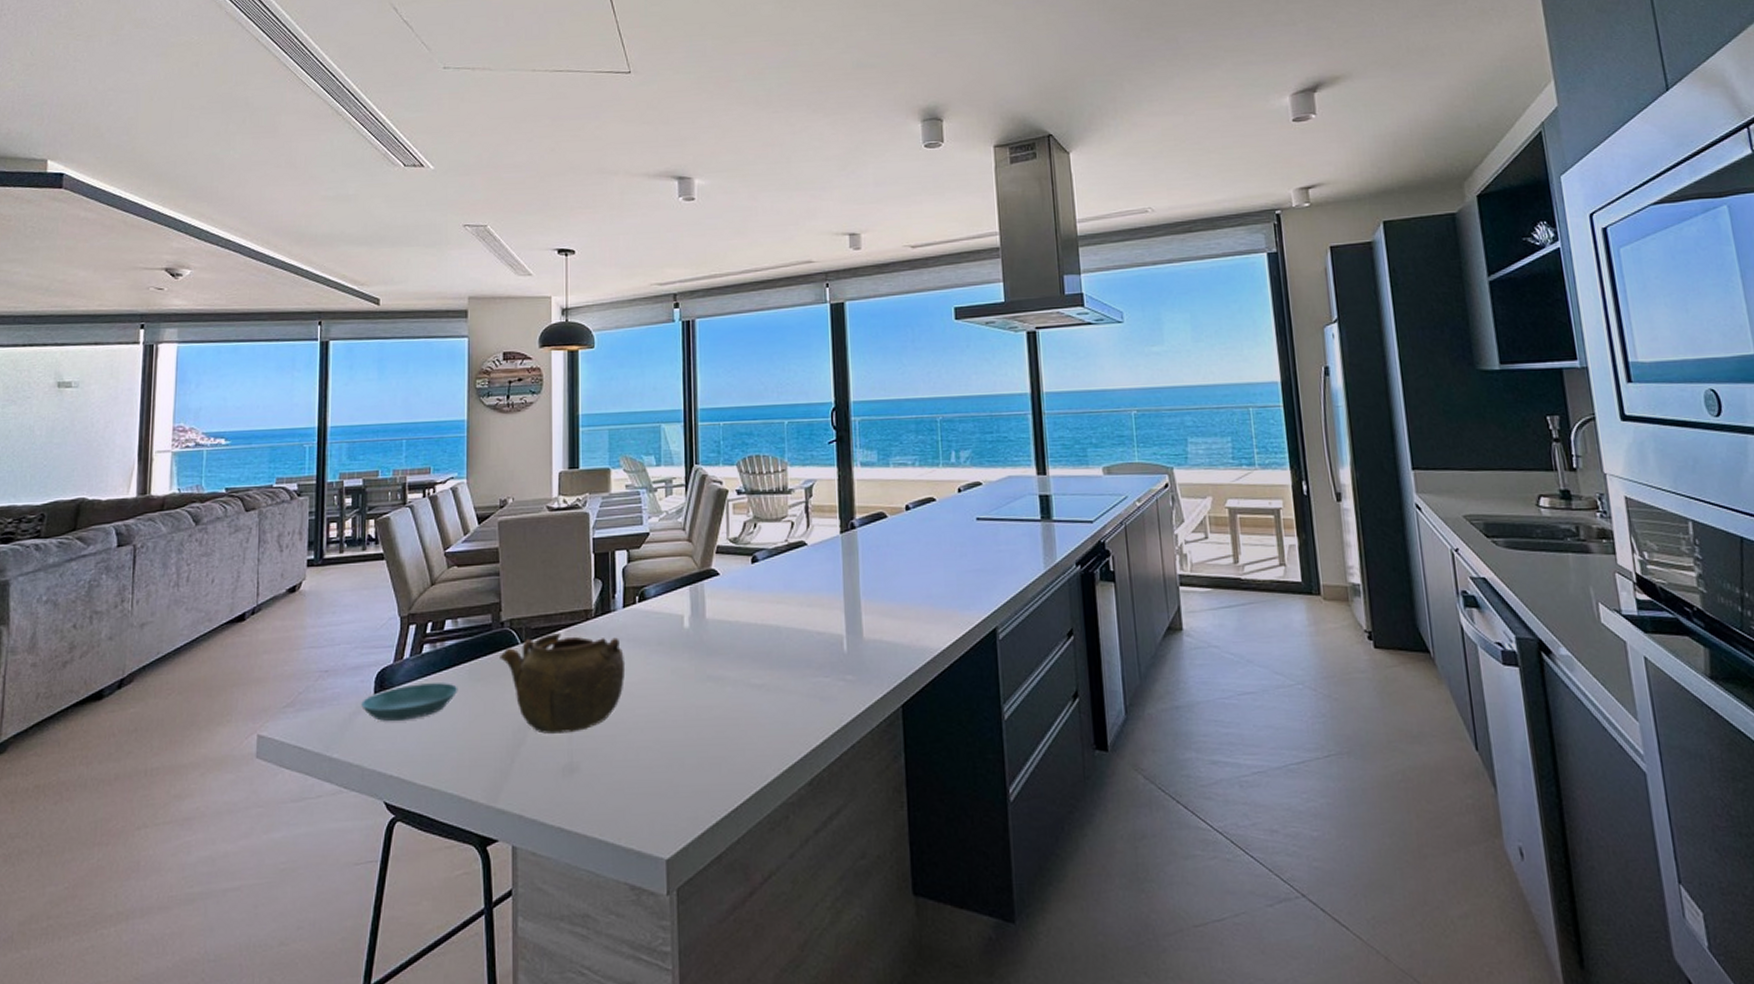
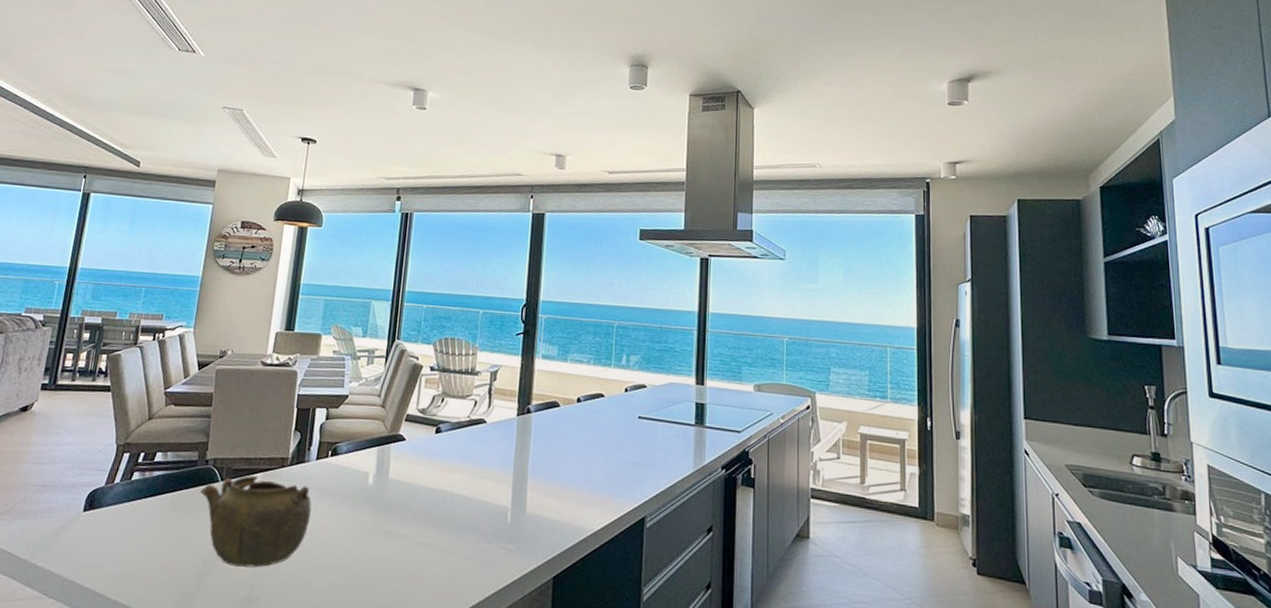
saucer: present [361,683,458,722] -> none [70,507,160,539]

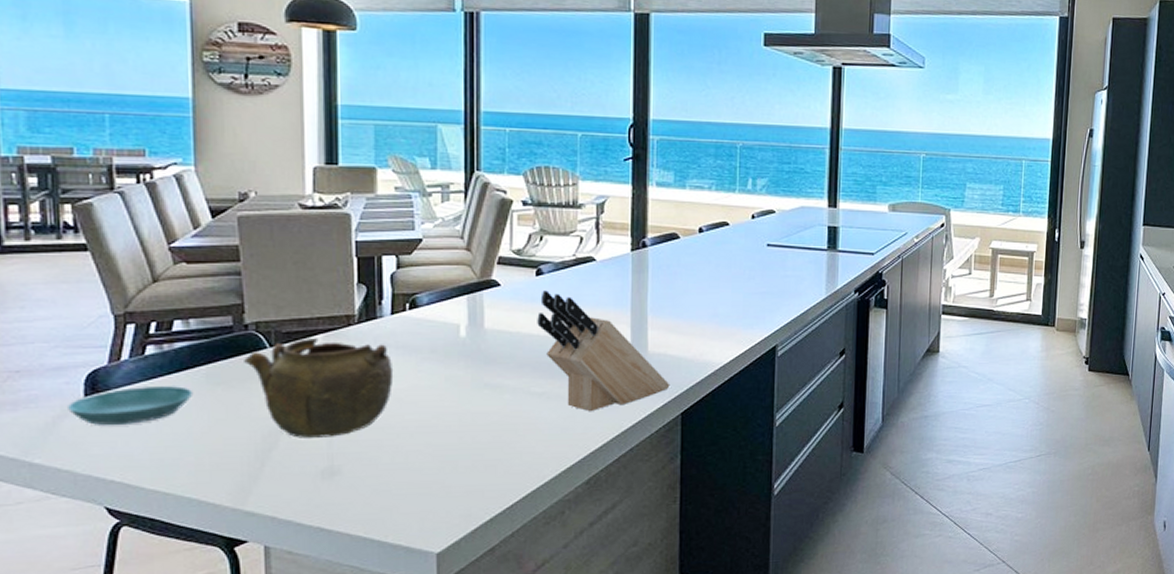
saucer: none [70,507,160,539] -> present [68,386,194,426]
knife block: none [432,447,545,567] -> present [537,290,670,412]

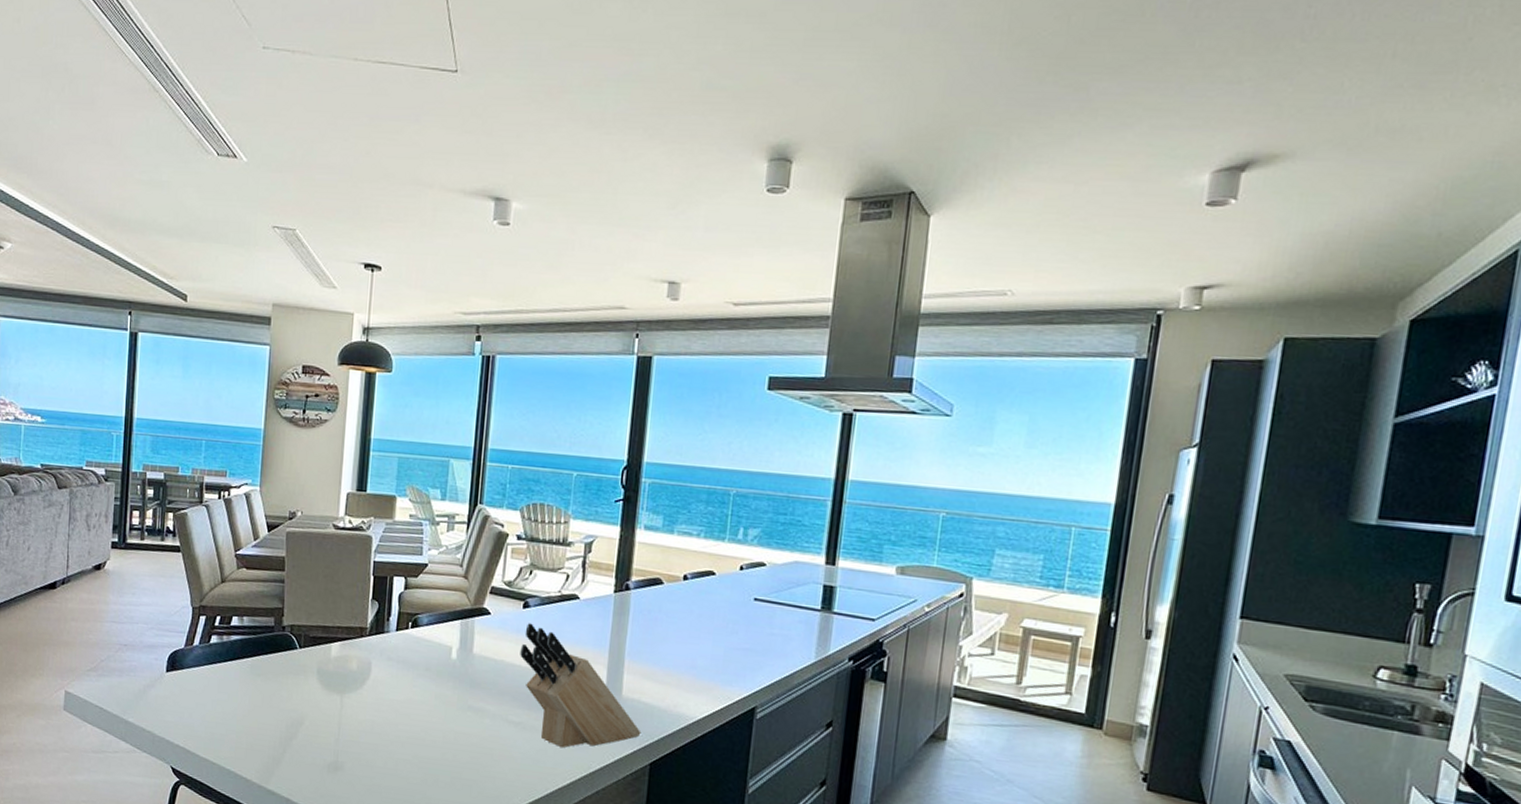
saucer: present [68,386,194,426] -> none [154,669,241,700]
teapot: present [244,338,394,438] -> none [279,644,394,736]

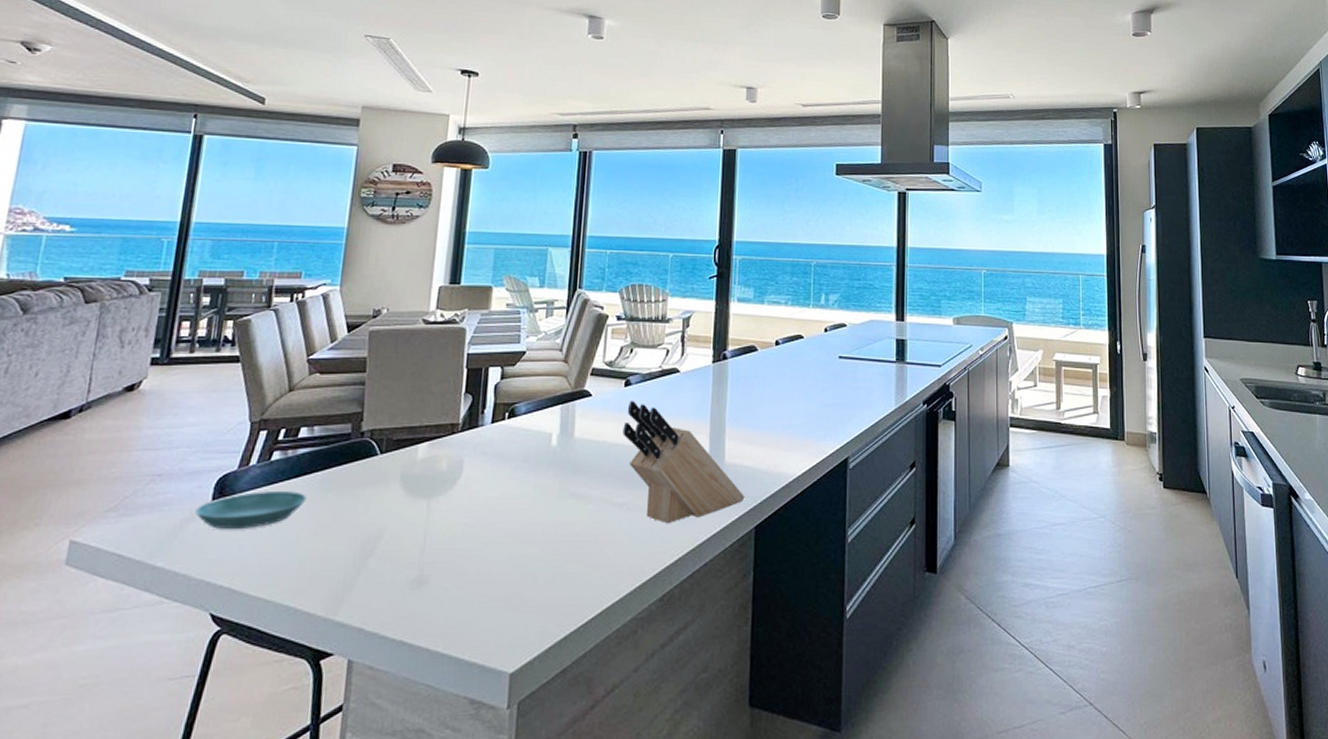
saucer: none [154,669,241,700] -> present [195,491,307,530]

